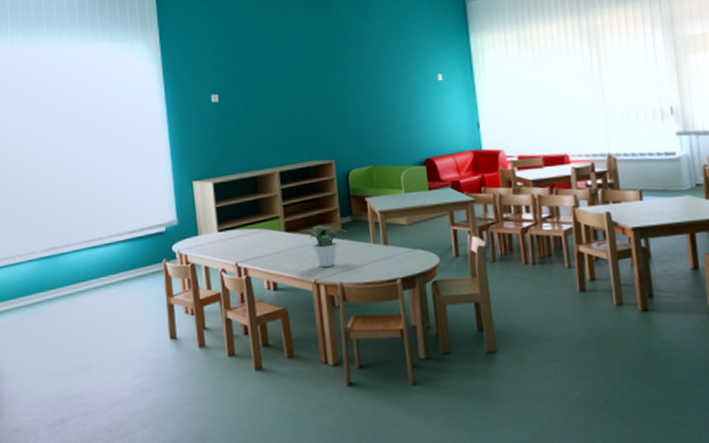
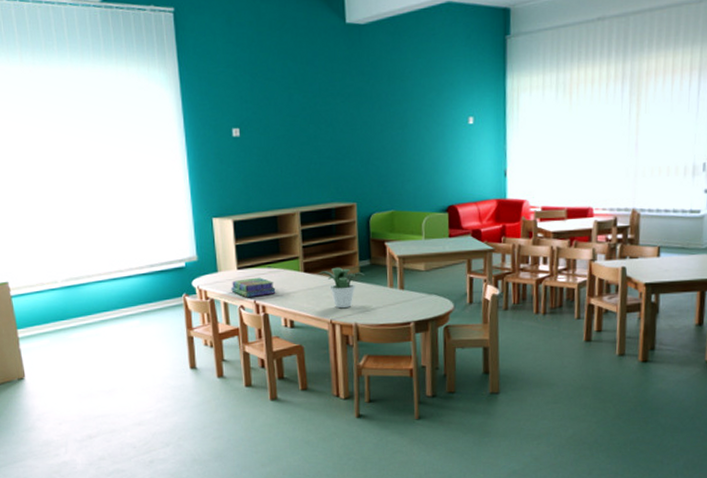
stack of books: none [212,239,258,261] -> present [231,277,276,298]

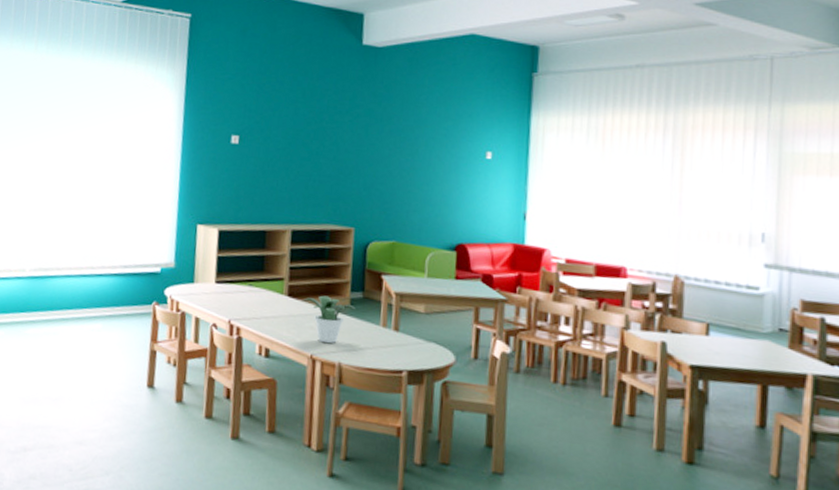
stack of books: present [231,277,276,298] -> none [205,294,254,317]

